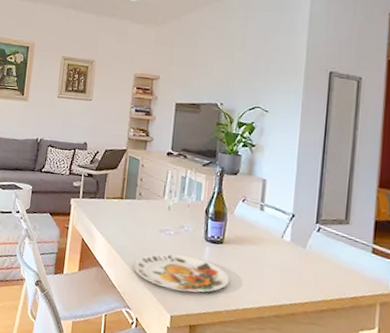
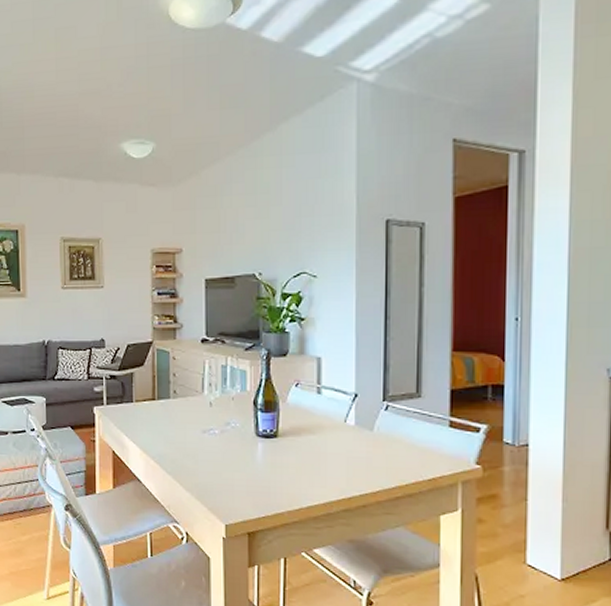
plate: present [134,253,230,293] -> none [177,456,289,496]

